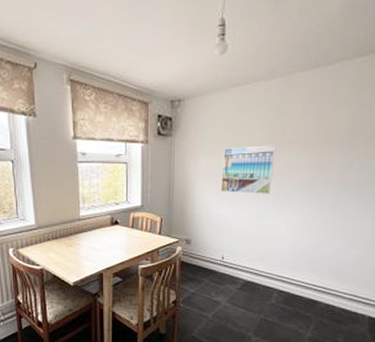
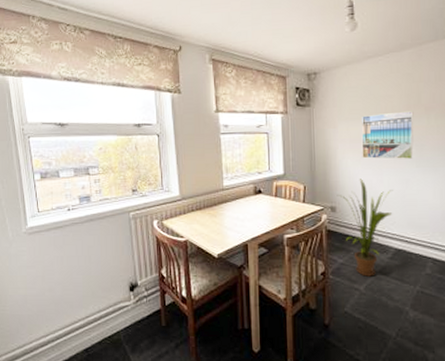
house plant: none [192,212,248,305] -> present [336,179,393,276]

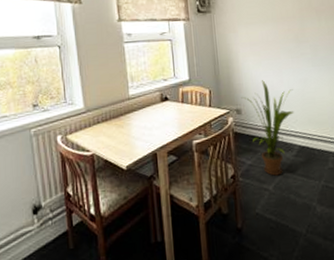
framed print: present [361,111,414,159] -> none [259,14,308,61]

